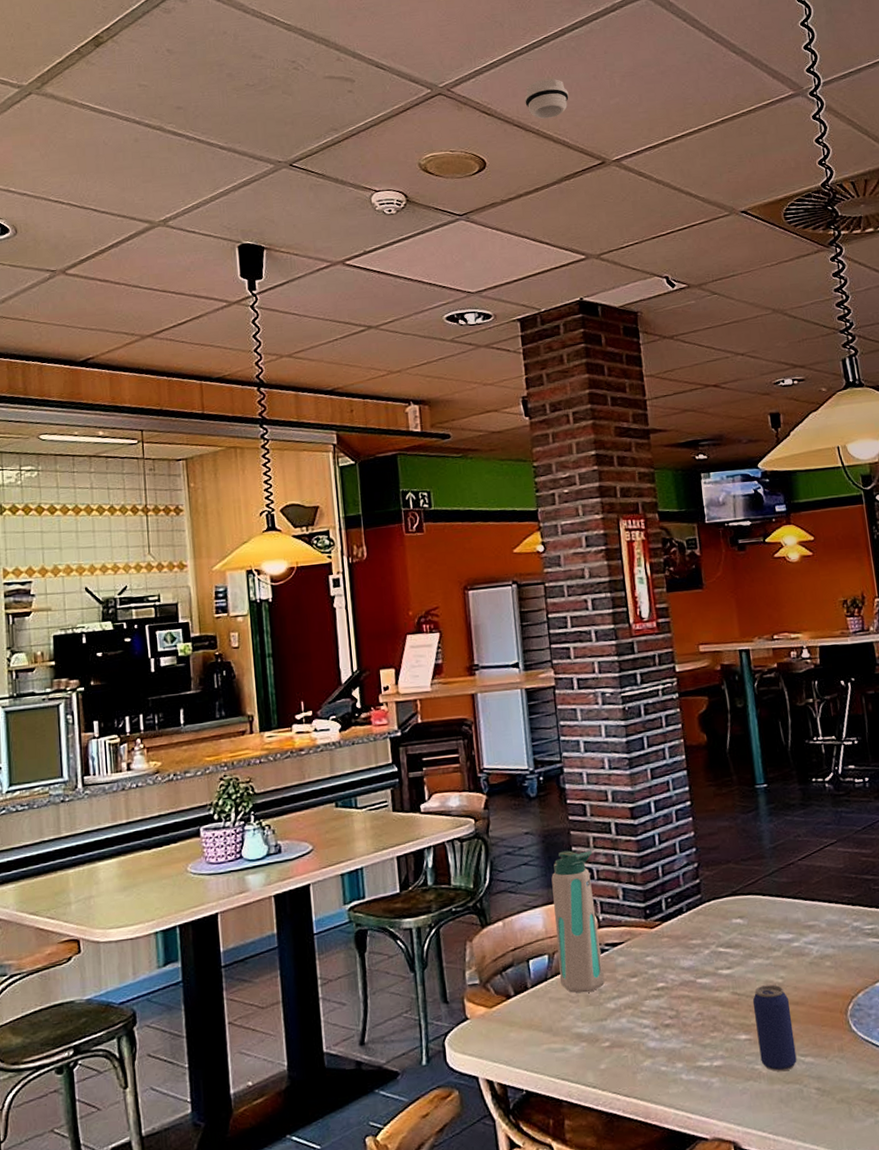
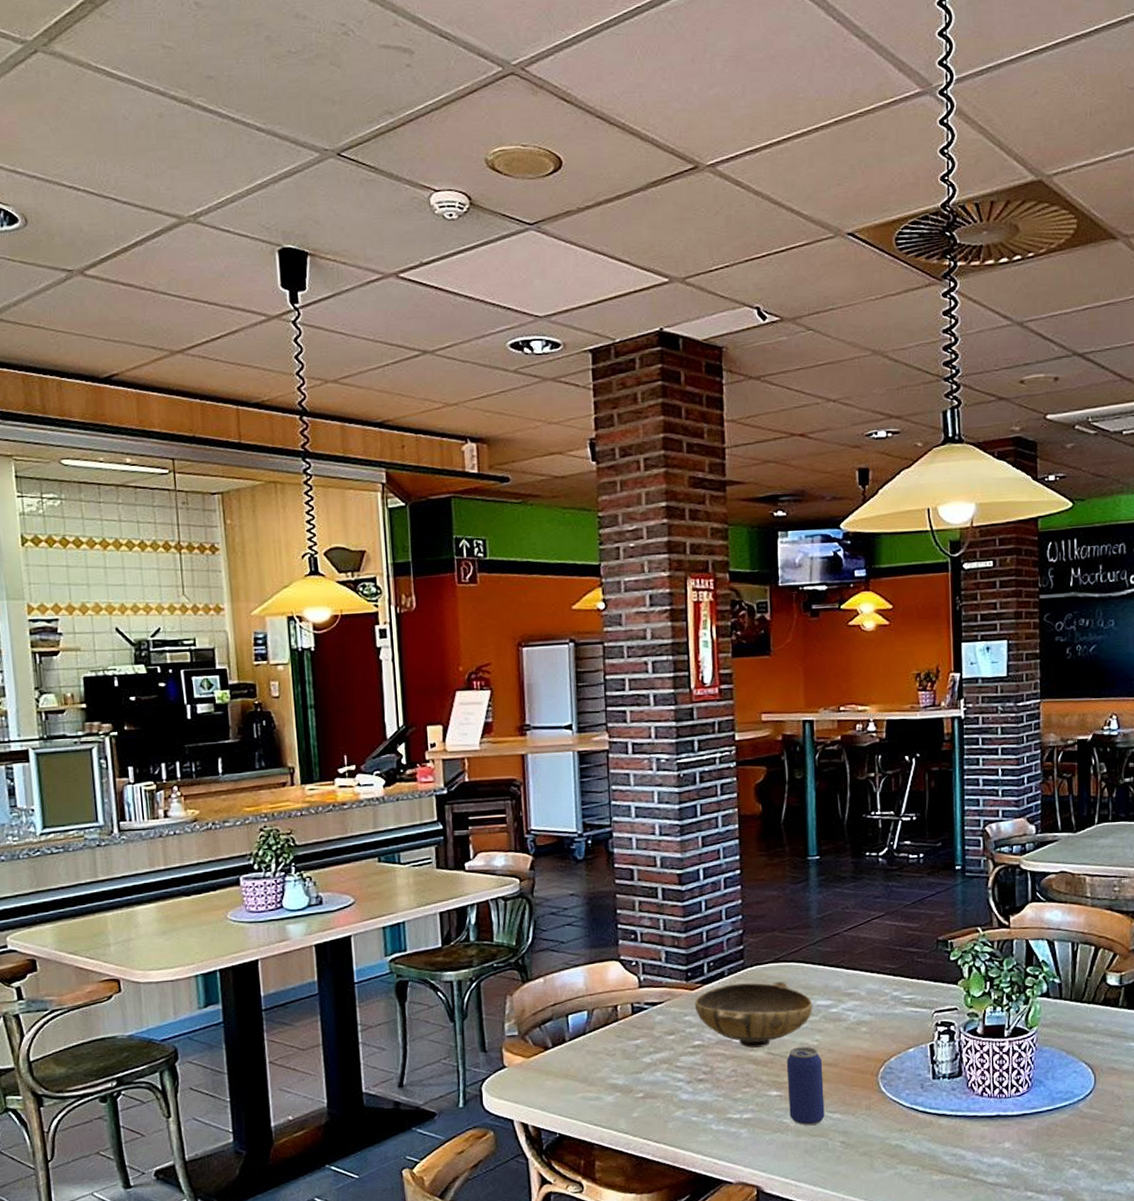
smoke detector: present [524,78,569,120] -> none [610,60,661,111]
water bottle: present [551,850,606,993] -> none [594,913,643,1048]
bowl: none [654,915,775,988] -> present [694,981,813,1048]

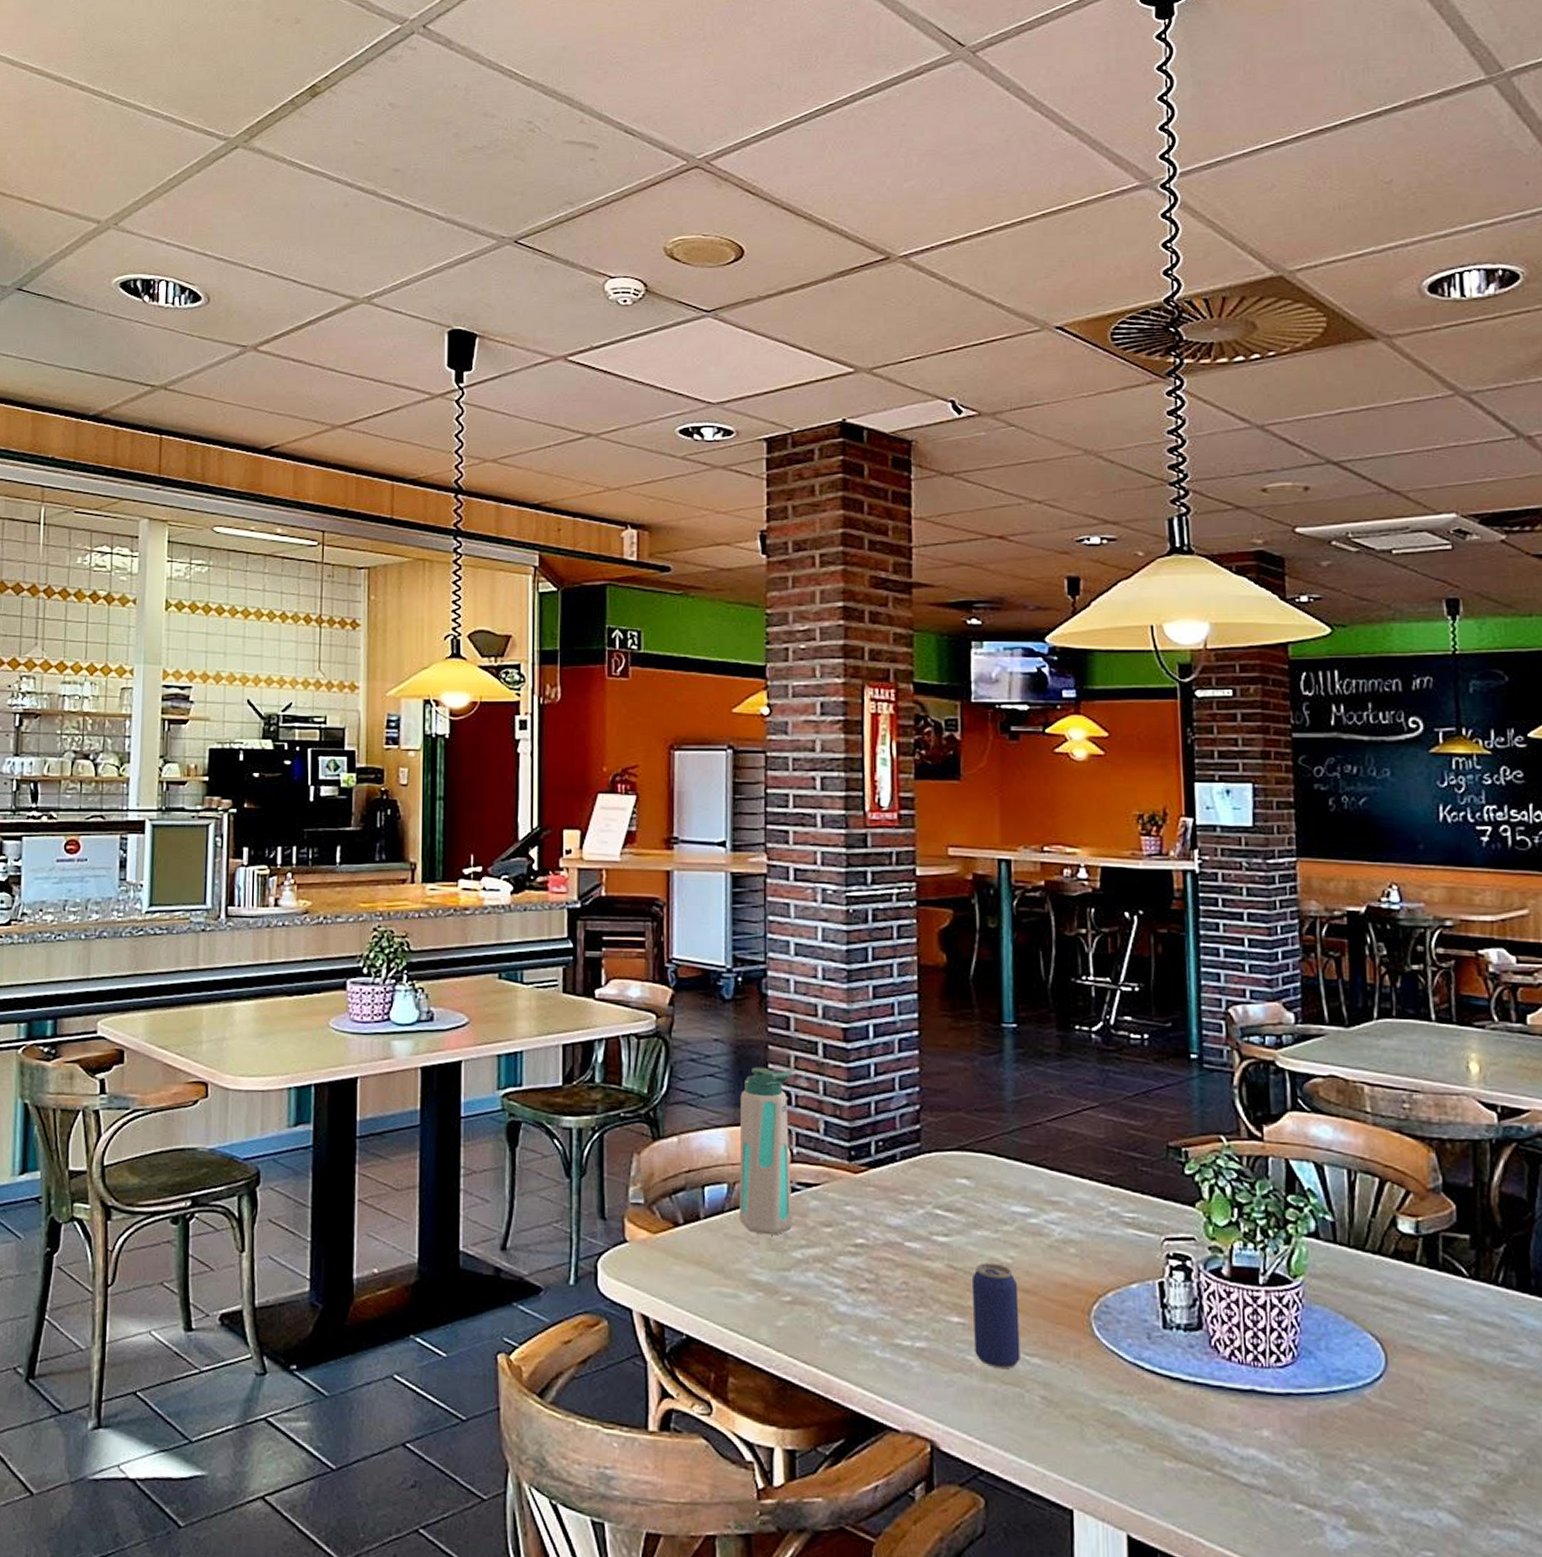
water bottle: none [594,913,643,1048] -> present [738,1067,794,1236]
bowl: present [694,981,813,1048] -> none [857,1171,1007,1257]

